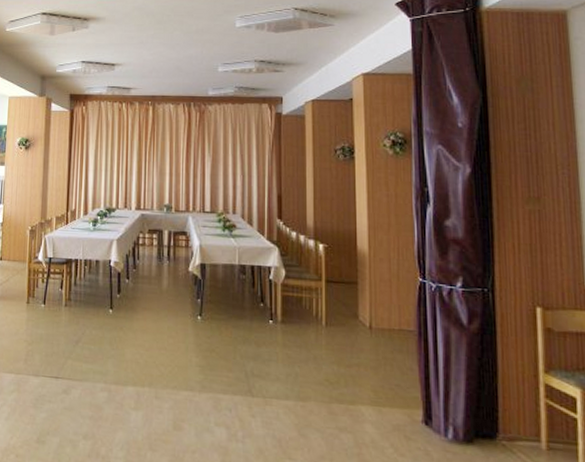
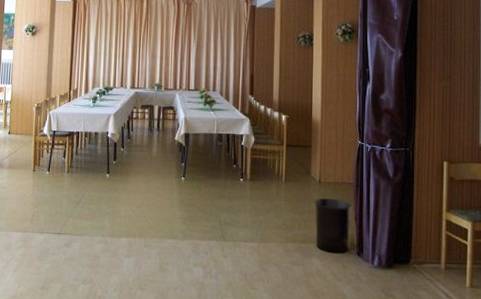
waste bin: none [364,348,415,421] -> present [314,197,353,254]

